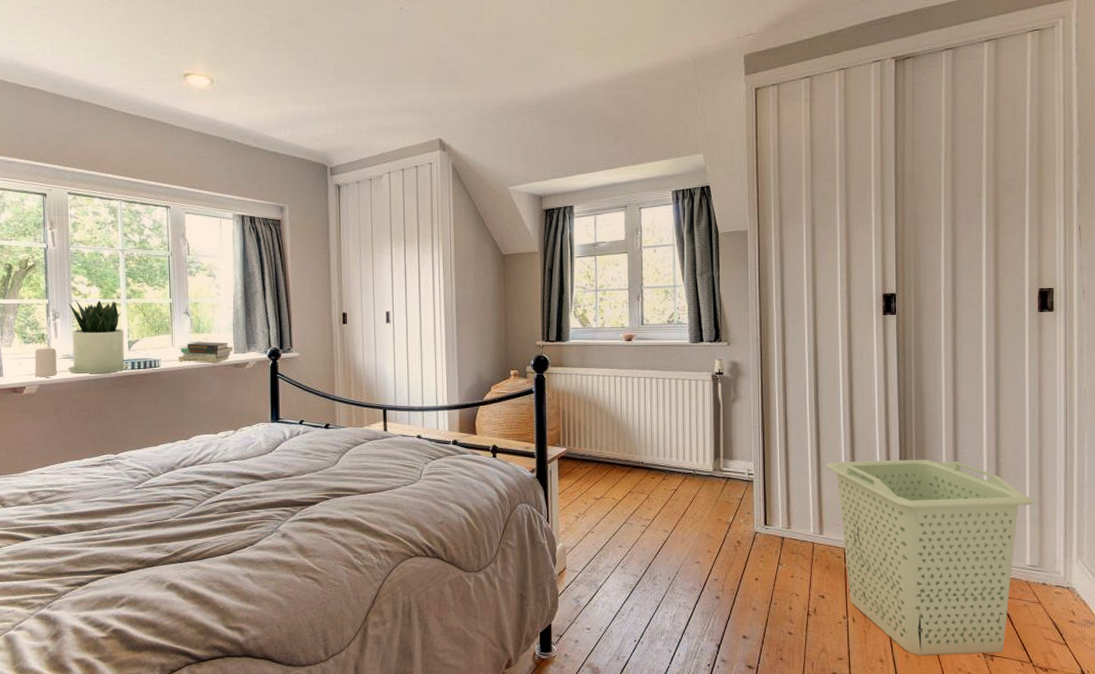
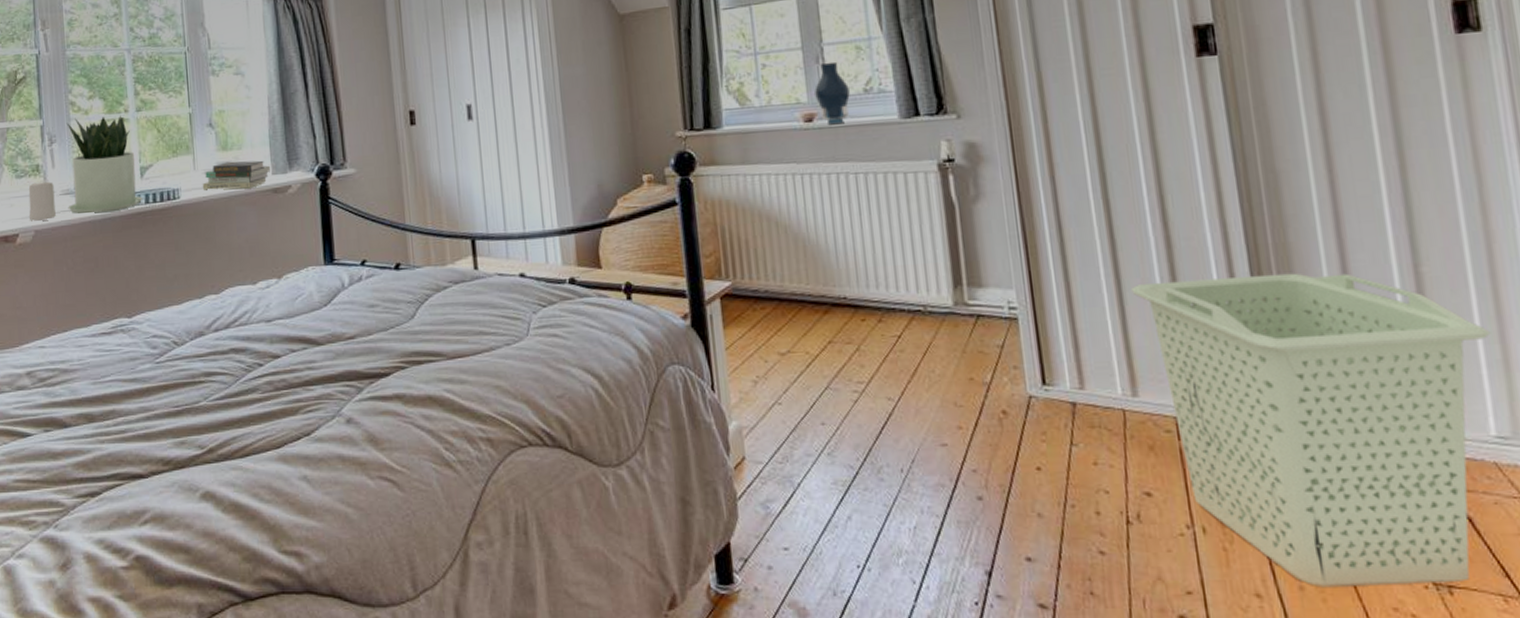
vase: none [635,300,658,344] -> present [815,61,850,125]

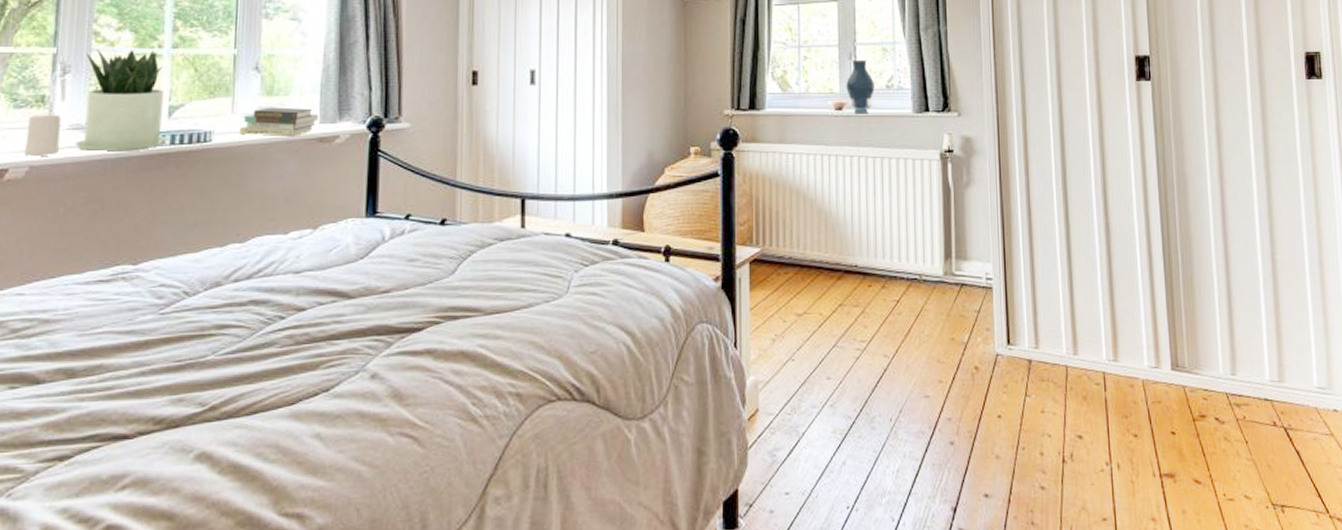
laundry basket: present [1131,273,1491,588] -> none [1079,256,1317,511]

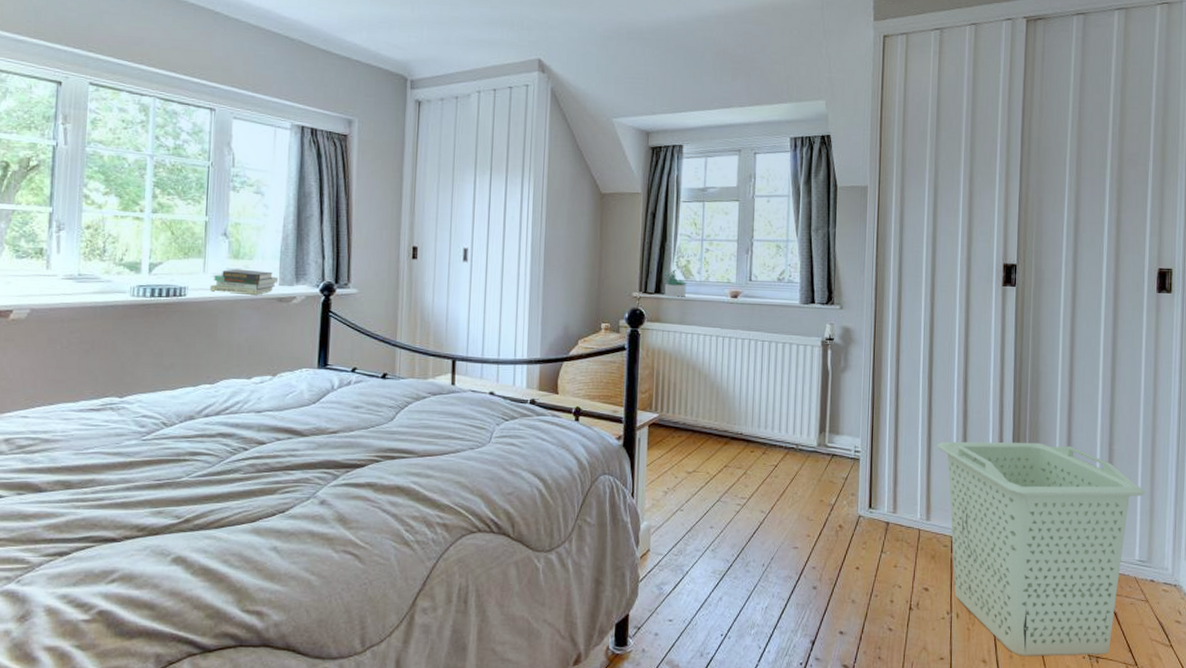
candle: present [24,114,61,156] -> none [25,264,57,301]
planter: present [75,49,168,152] -> none [69,210,149,301]
succulent plant: none [759,82,785,113] -> present [664,270,688,297]
vase: present [846,59,875,114] -> none [742,254,767,303]
laundry basket: none [1079,256,1317,511] -> present [937,441,1146,657]

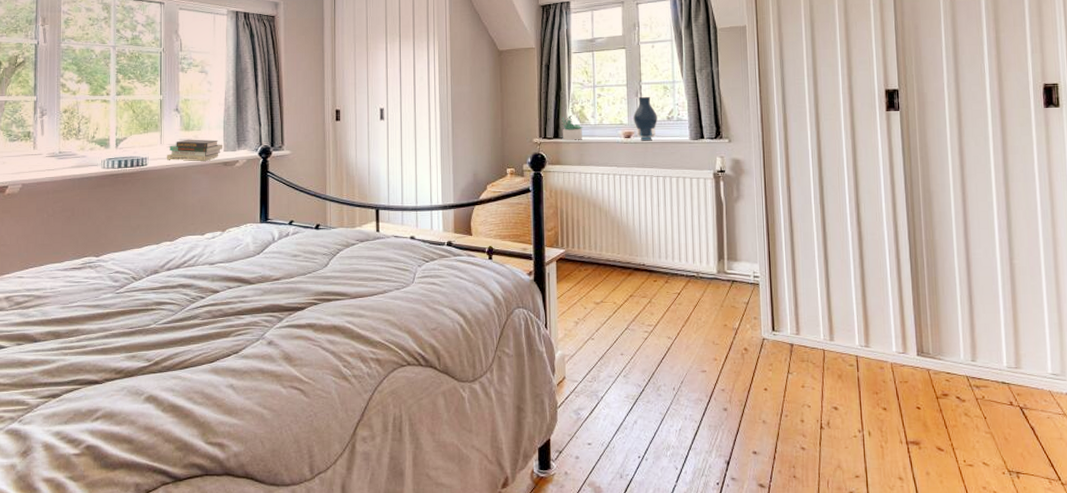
vase: none [742,254,767,303] -> present [633,96,657,141]
laundry basket: present [937,441,1146,657] -> none [834,260,1052,473]

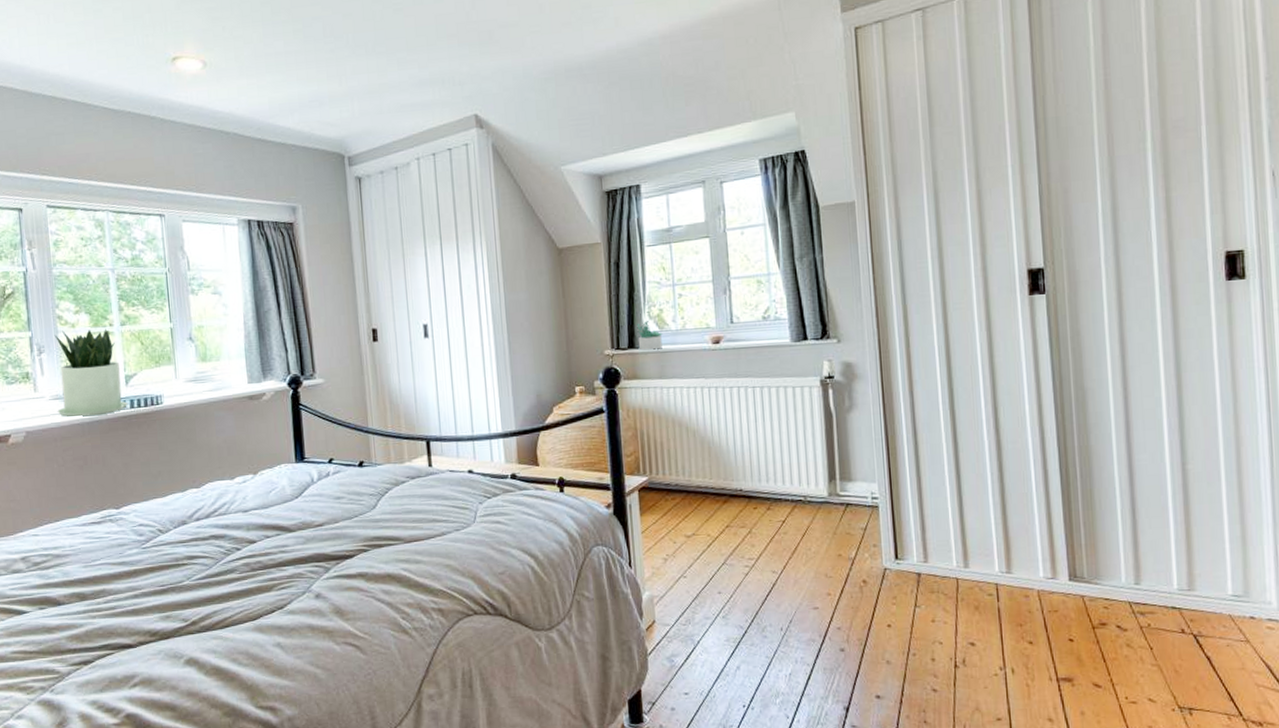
planter: none [52,97,116,173] -> present [54,328,128,418]
books: present [166,139,223,161] -> none [183,370,247,397]
vase: present [633,96,657,141] -> none [722,293,751,347]

